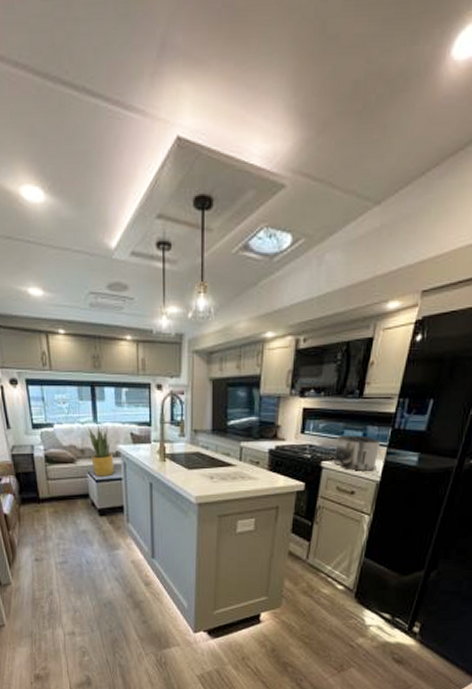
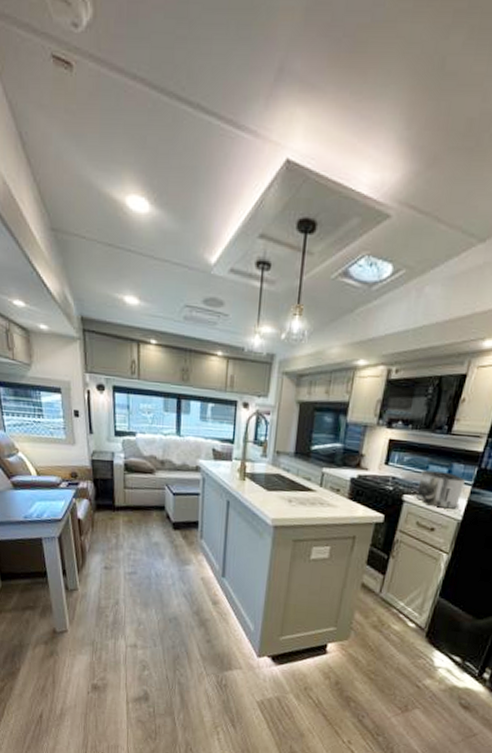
planter: present [86,426,115,477] -> none [168,438,193,491]

